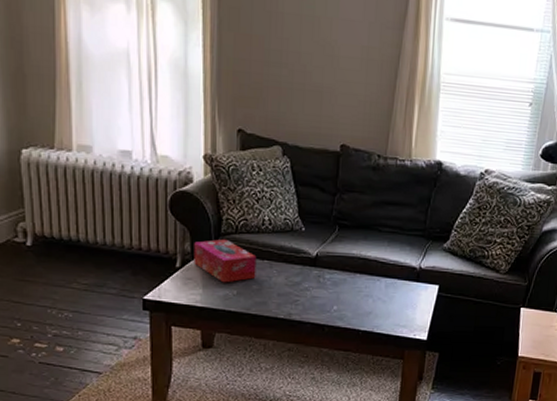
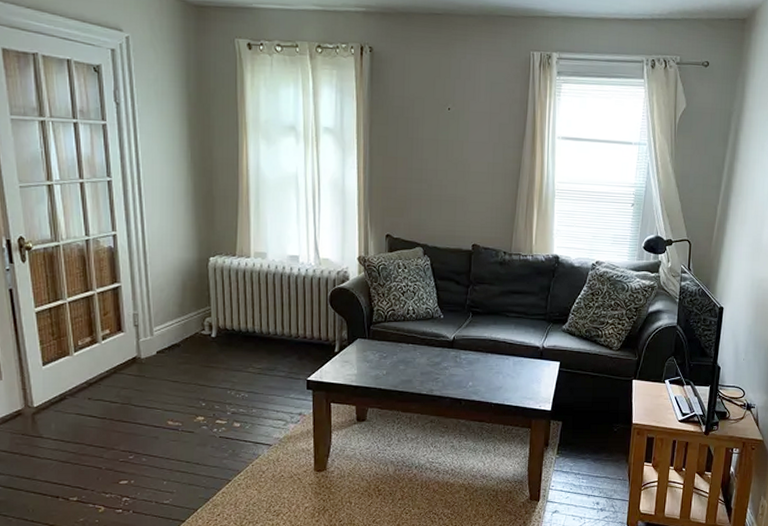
tissue box: present [194,238,257,283] -> none [350,326,403,365]

